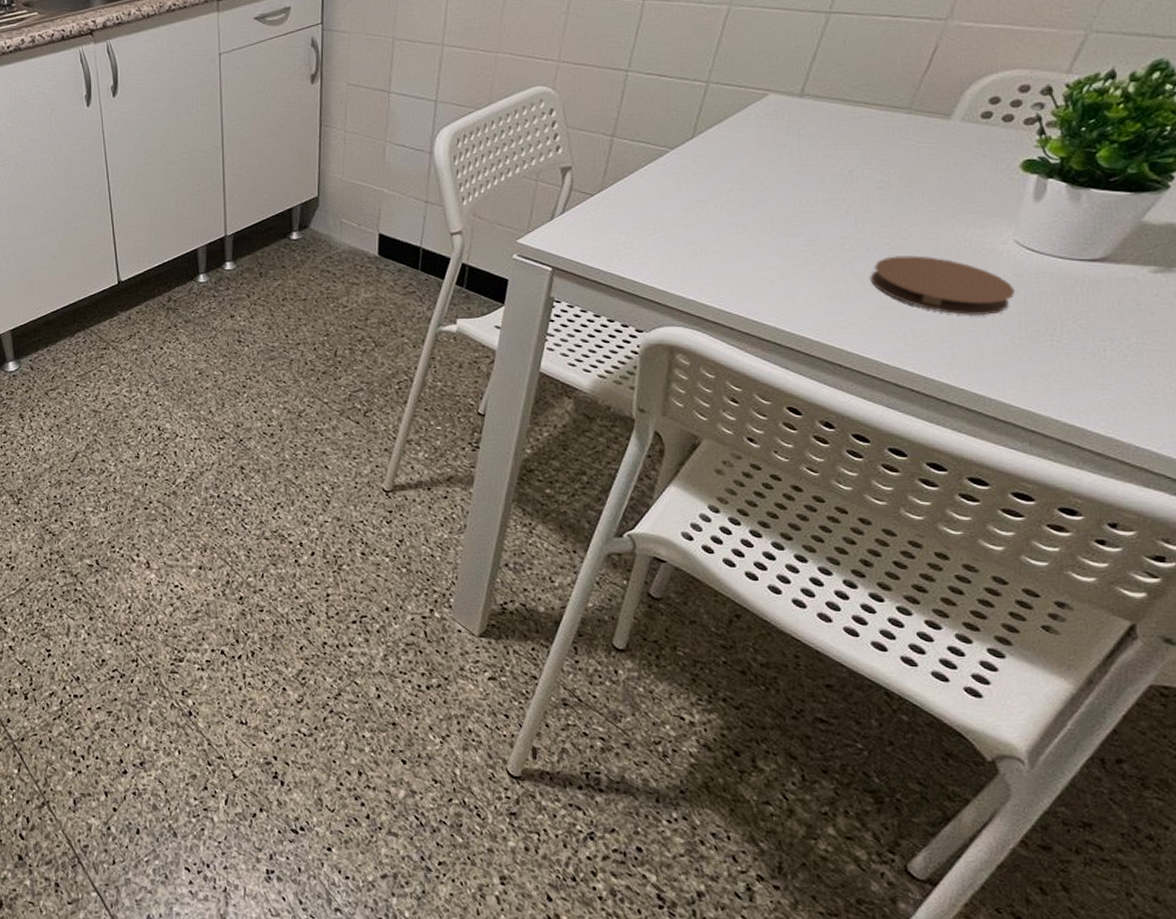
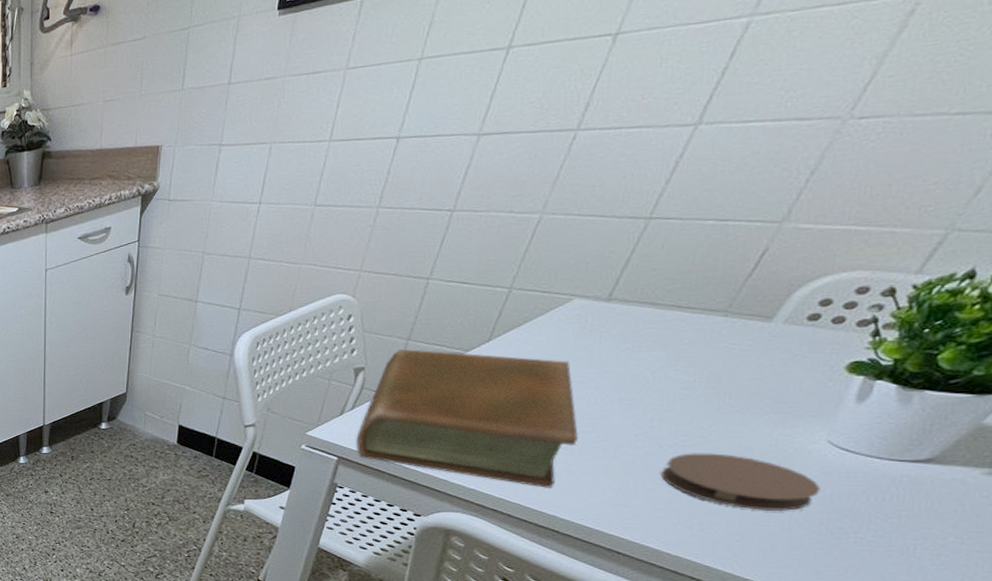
book: none [569,146,788,297] -> present [356,348,578,488]

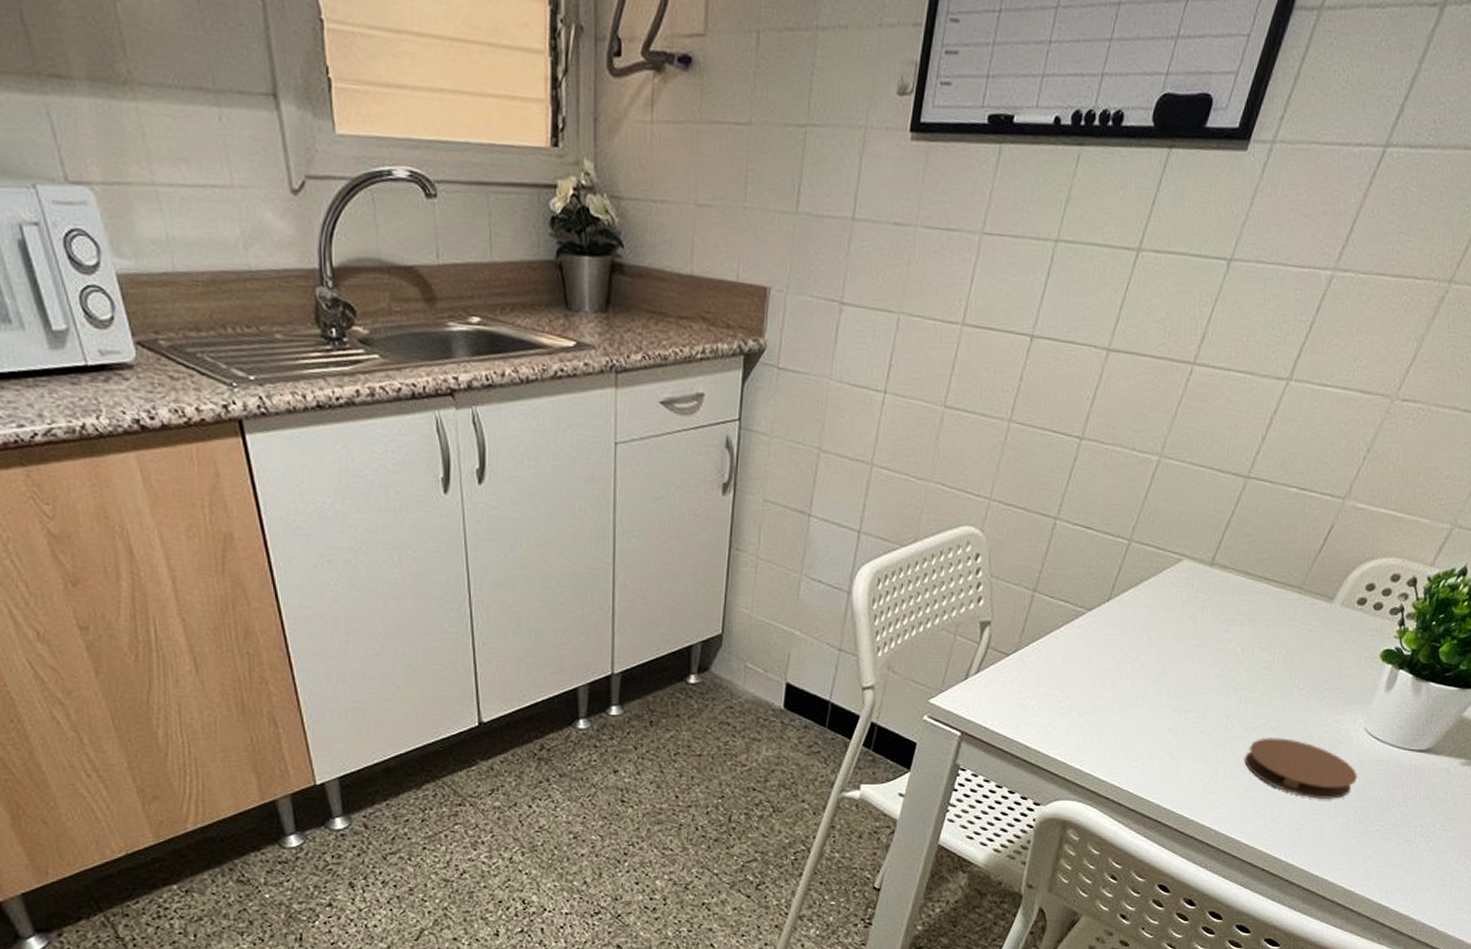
book: present [356,348,578,488] -> none [980,601,1181,774]

